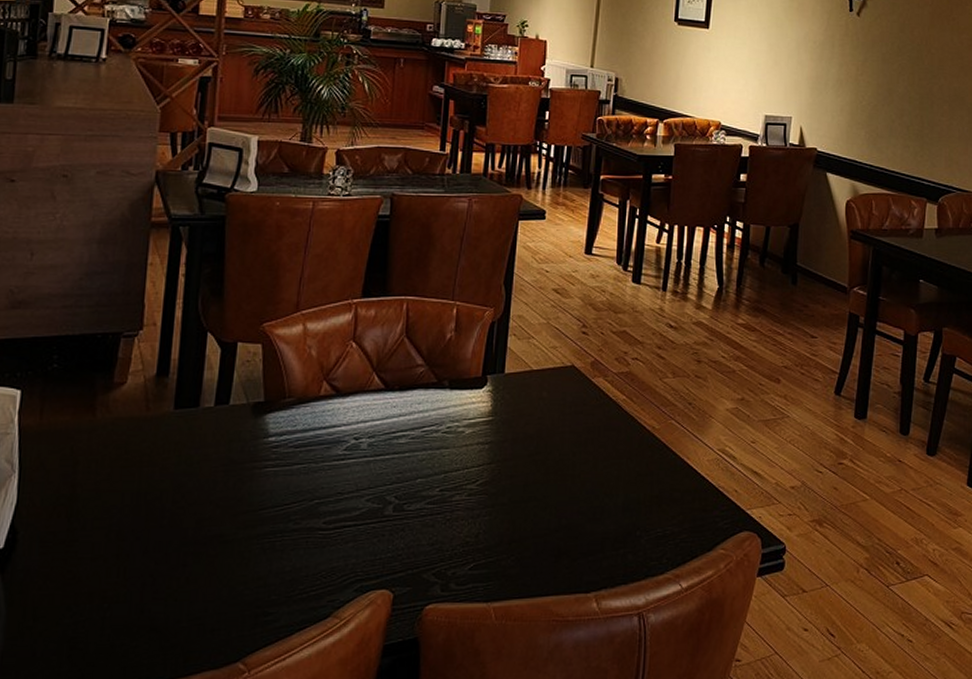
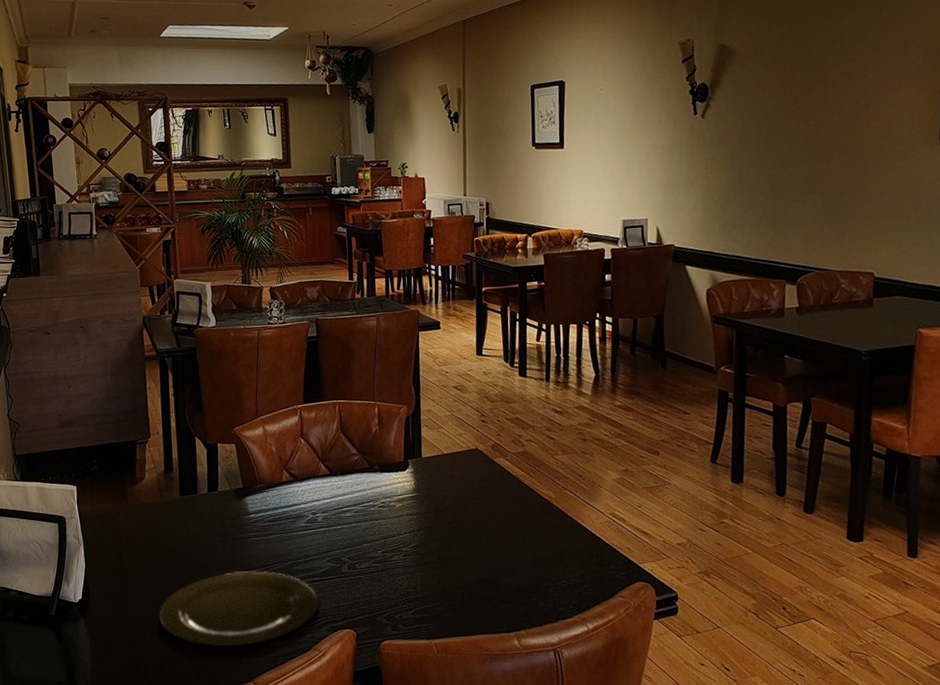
plate: none [118,512,348,615] -> present [159,571,319,647]

